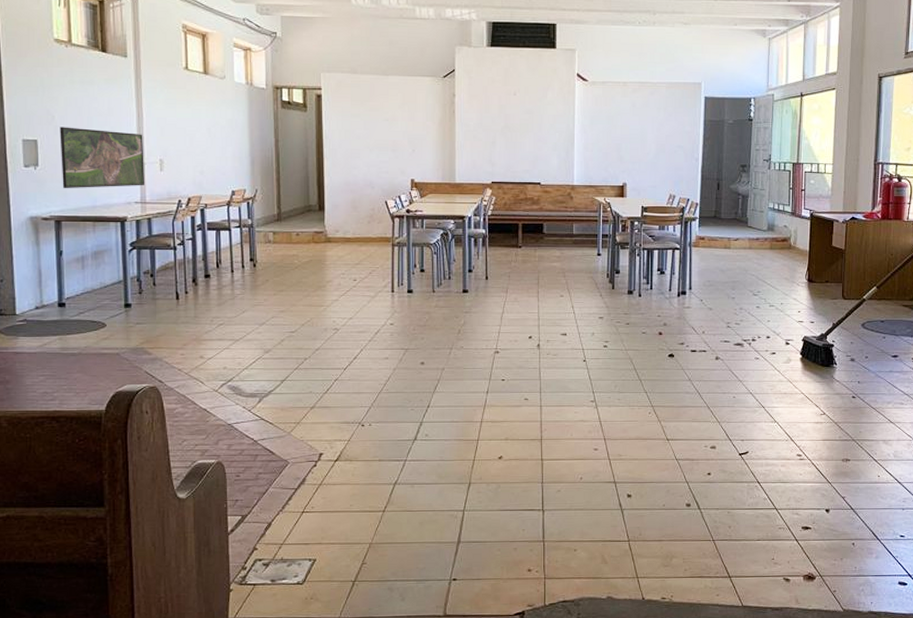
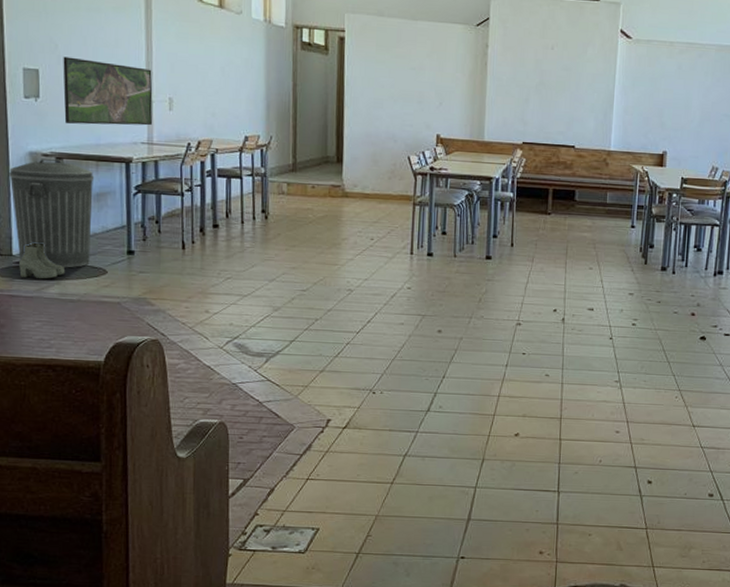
trash can: none [11,221,92,324] -> present [9,158,95,268]
boots: none [23,301,67,336] -> present [19,242,66,280]

